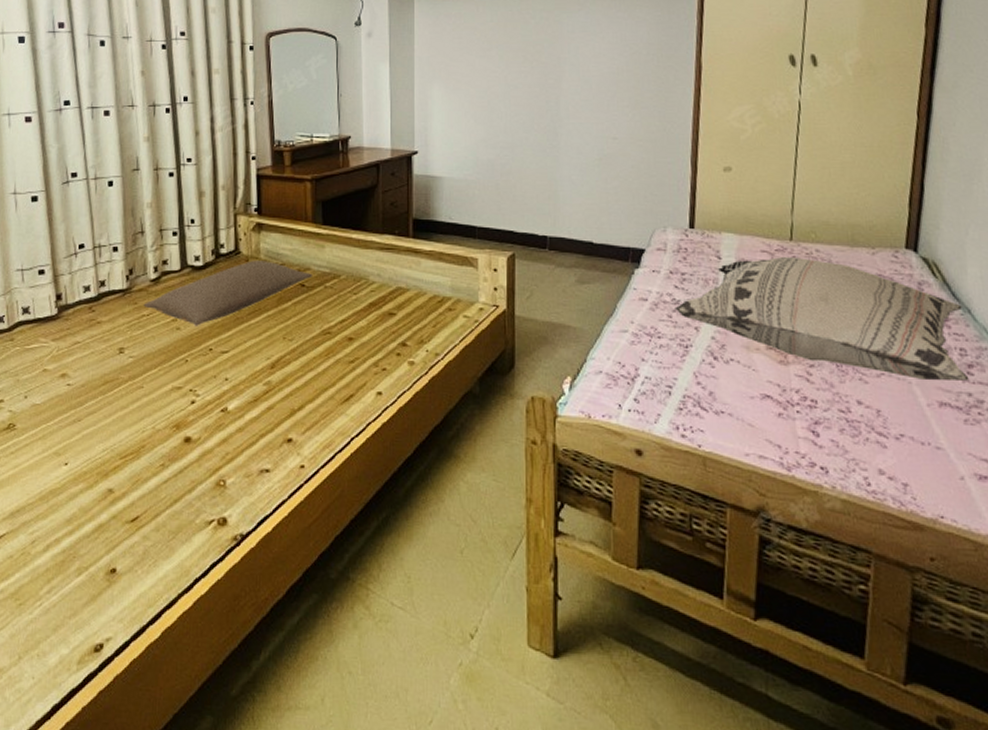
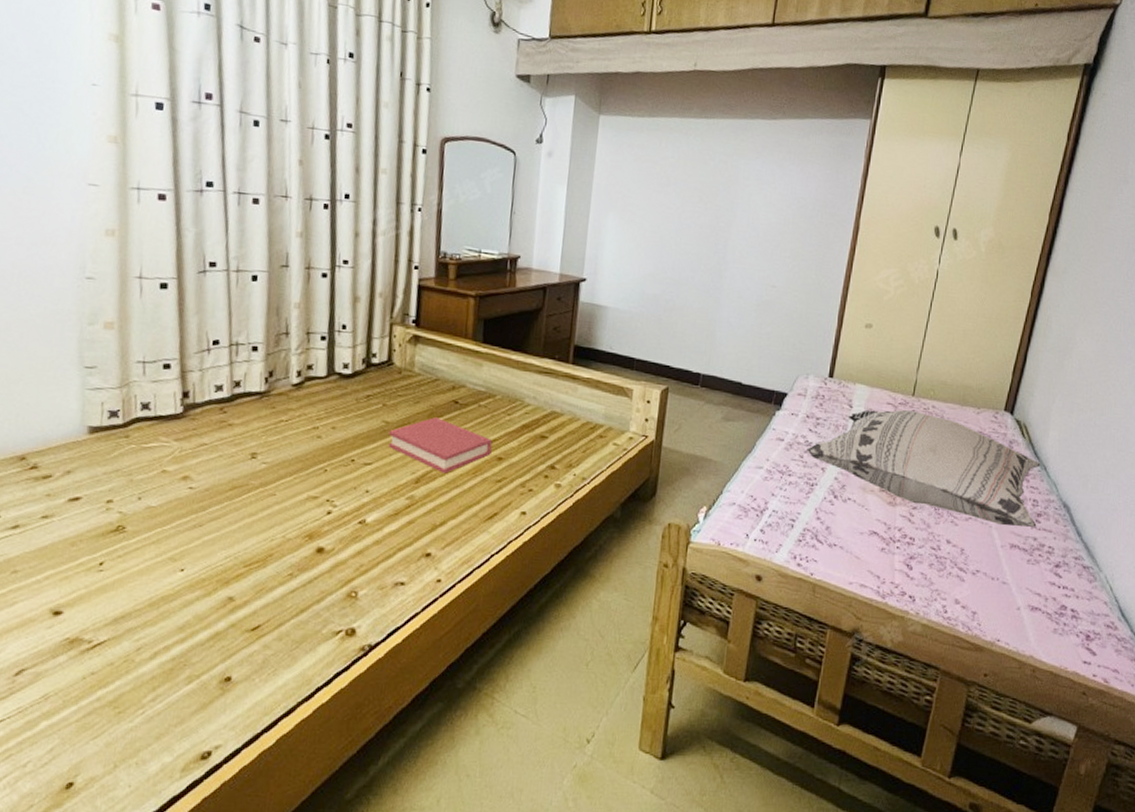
pillow: present [143,260,312,326] -> none [282,373,467,436]
hardback book: none [241,302,342,357] -> present [388,417,493,474]

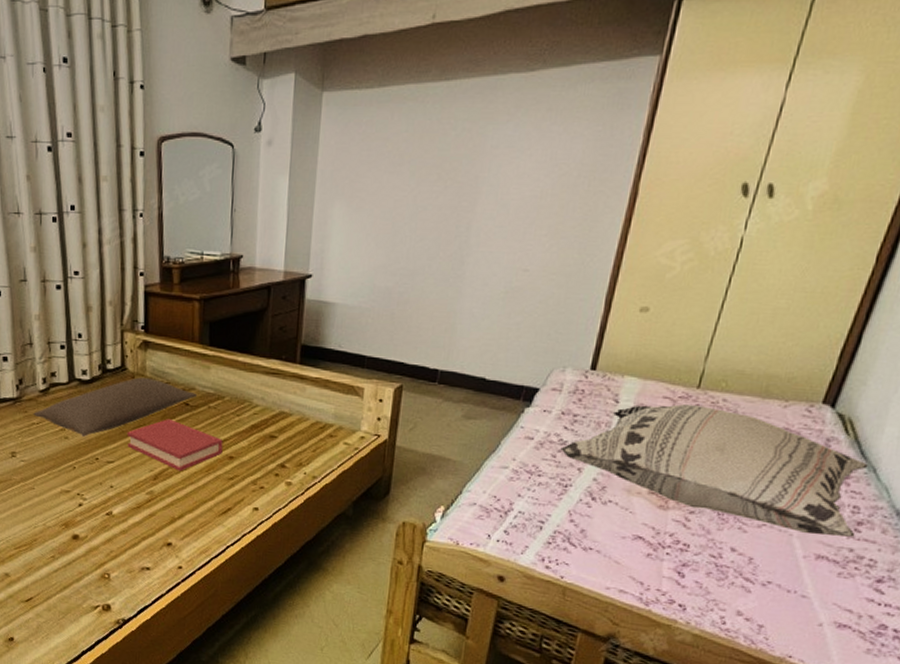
pillow: none [282,373,467,436] -> present [33,377,197,437]

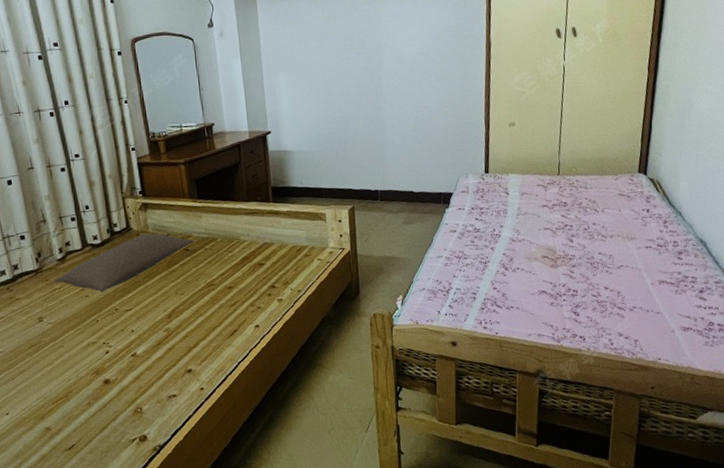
hardback book: present [127,419,223,471] -> none [139,264,223,307]
decorative pillow: present [560,403,868,537] -> none [476,187,679,267]

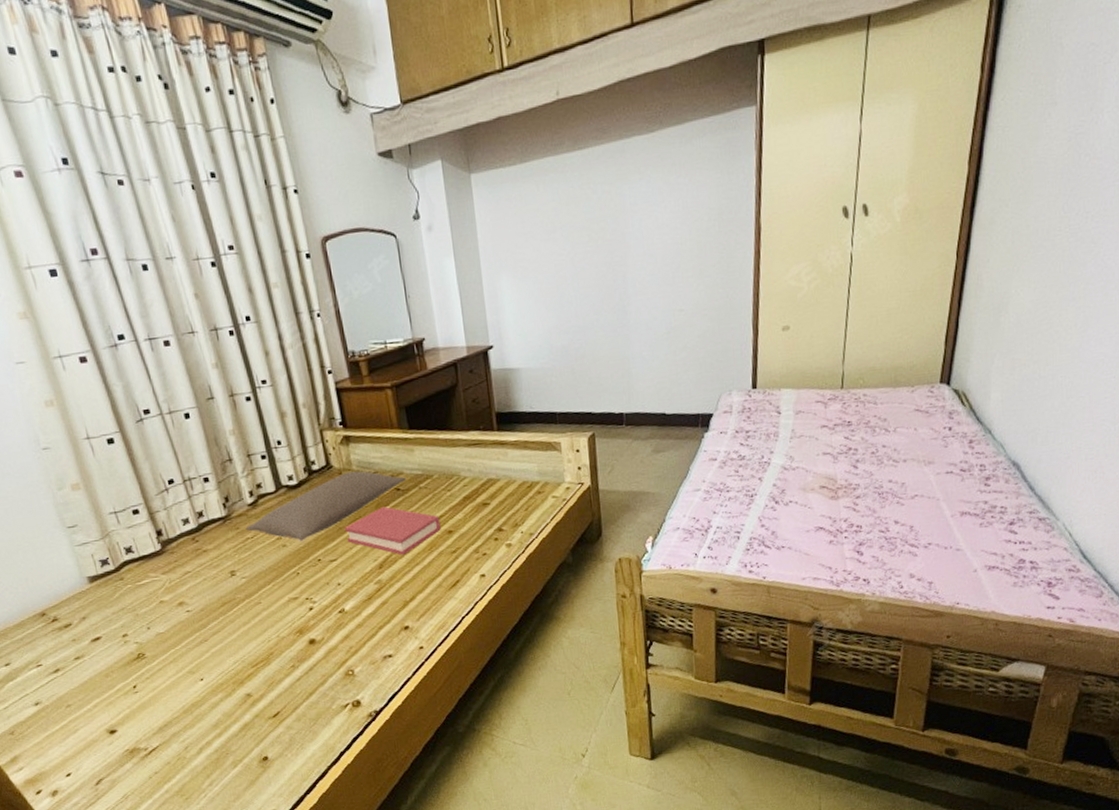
hardback book: none [139,264,223,307] -> present [344,507,441,555]

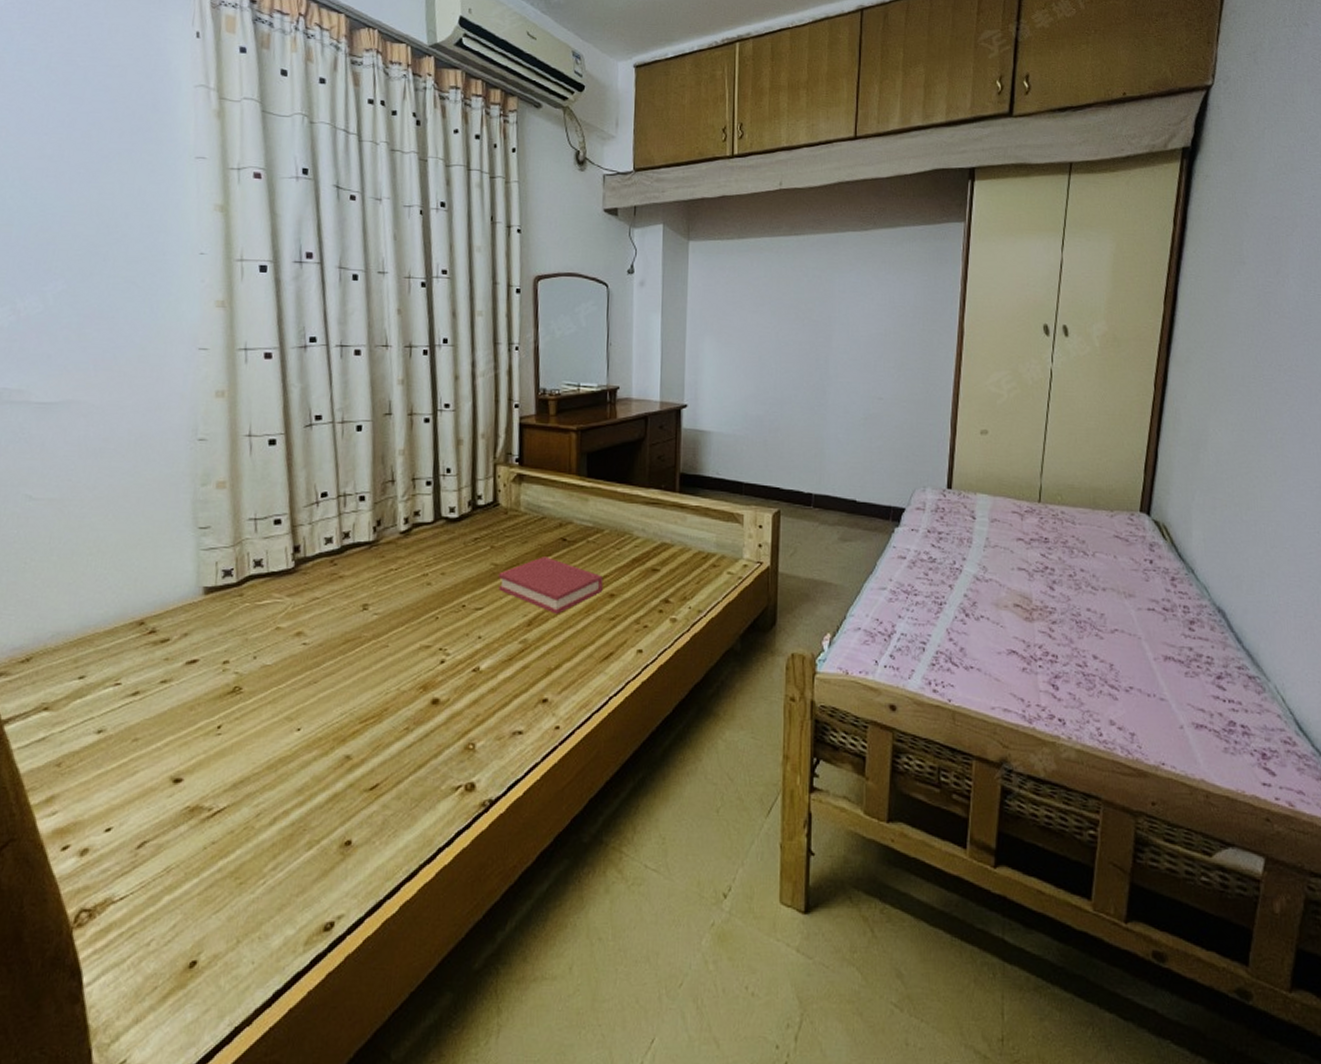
pillow: present [245,471,406,541] -> none [391,513,574,581]

